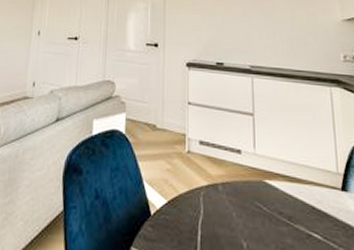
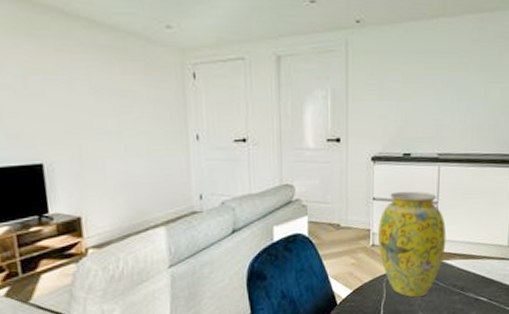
vase: none [194,98,266,221] -> present [378,191,446,298]

